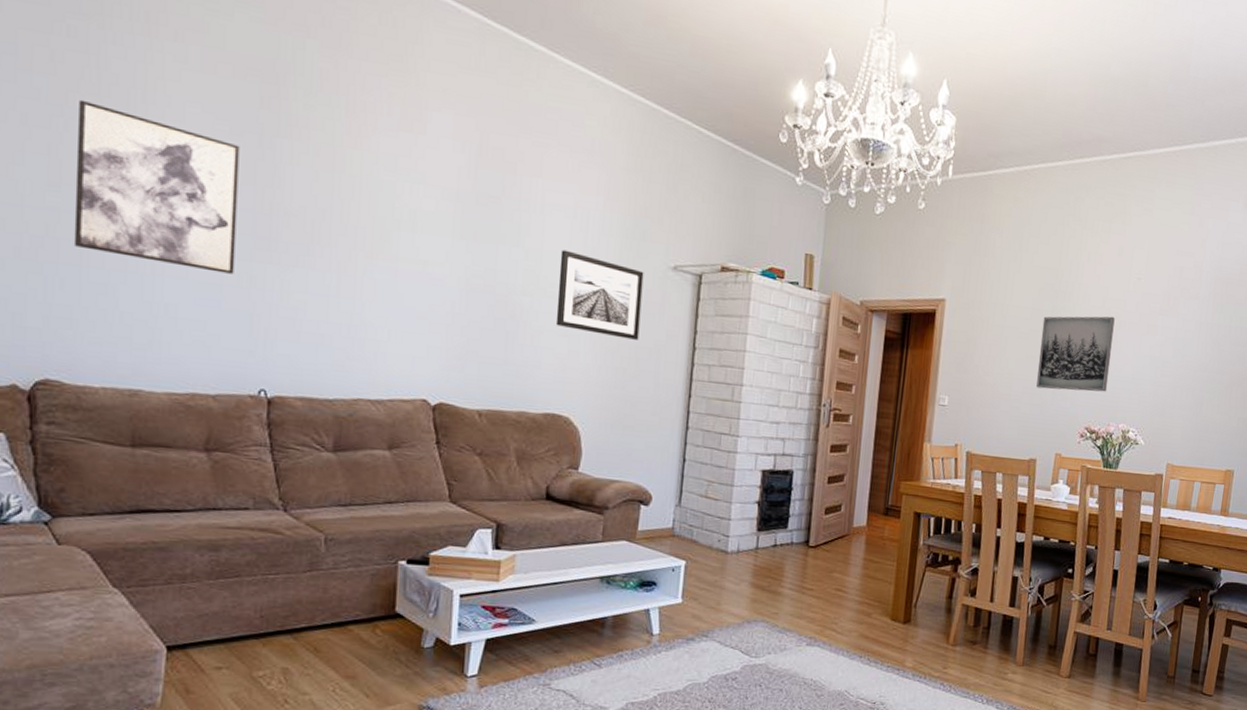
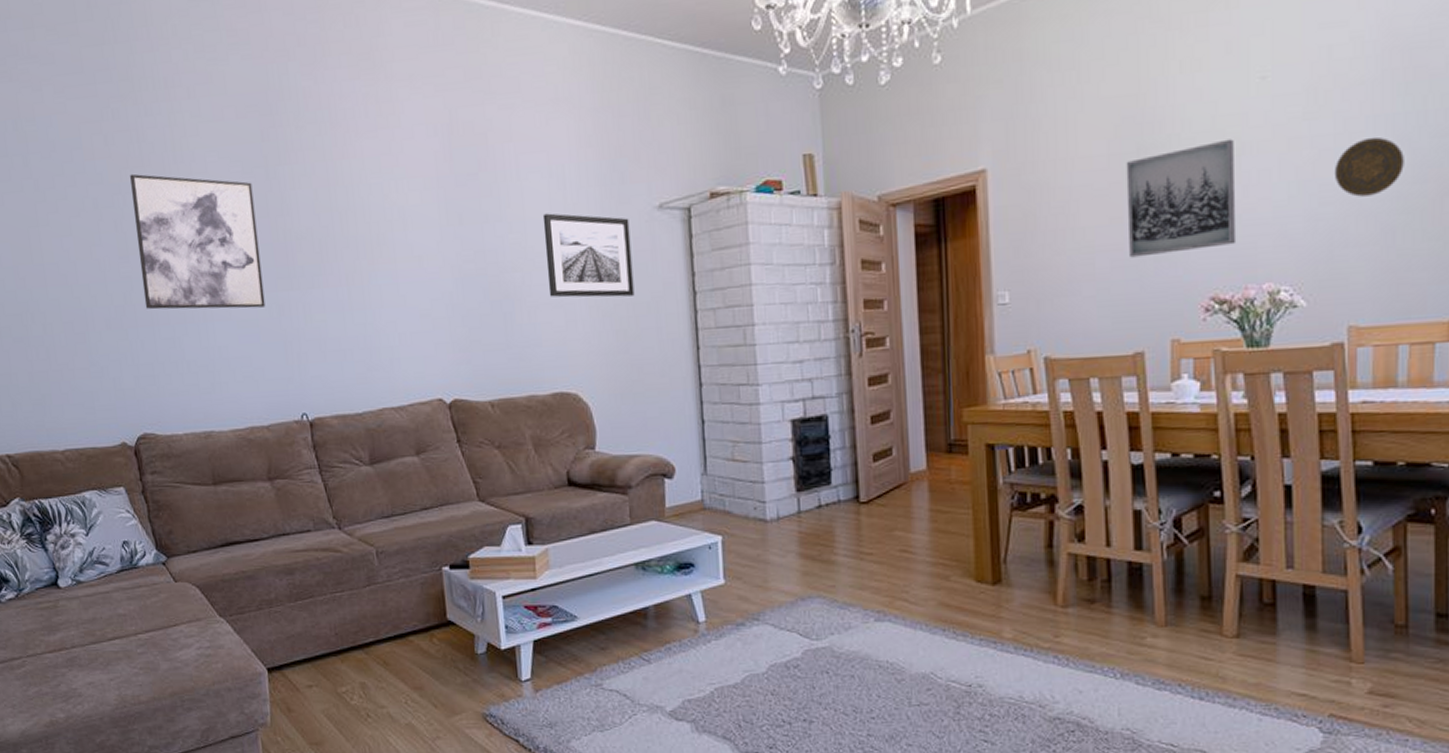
decorative plate: none [1172,336,1215,377] -> present [1334,136,1404,197]

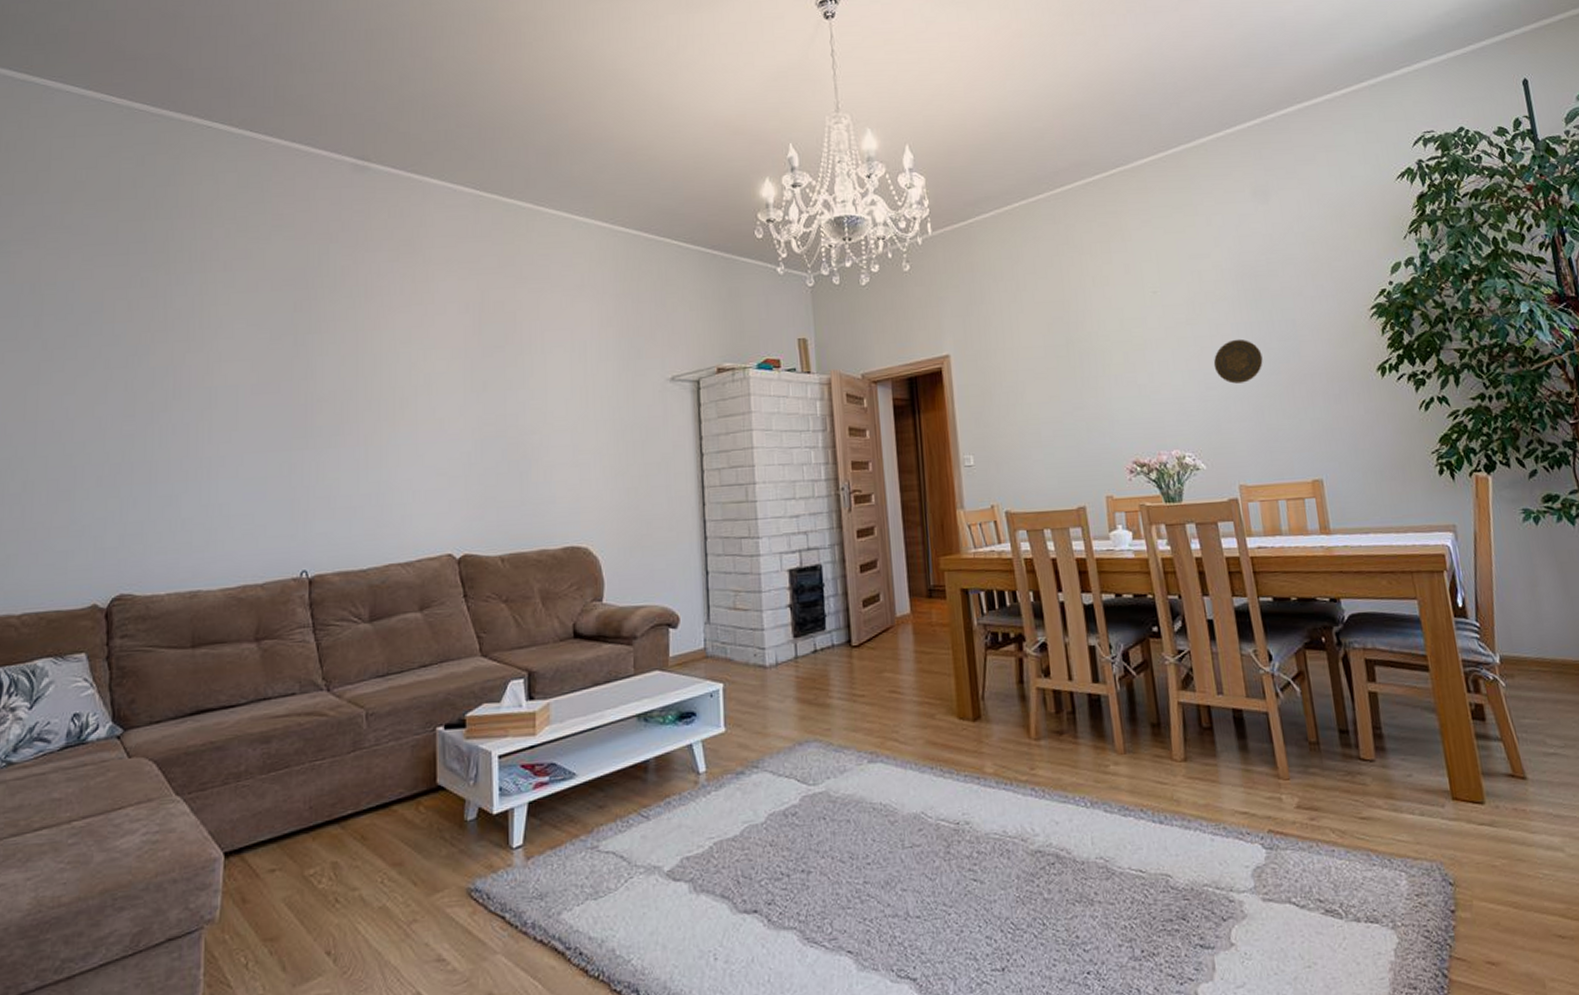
wall art: present [130,173,266,310] -> none [144,337,278,467]
wall art: present [542,213,635,298] -> none [563,382,646,458]
wall art: present [1126,139,1237,258] -> none [1058,337,1148,429]

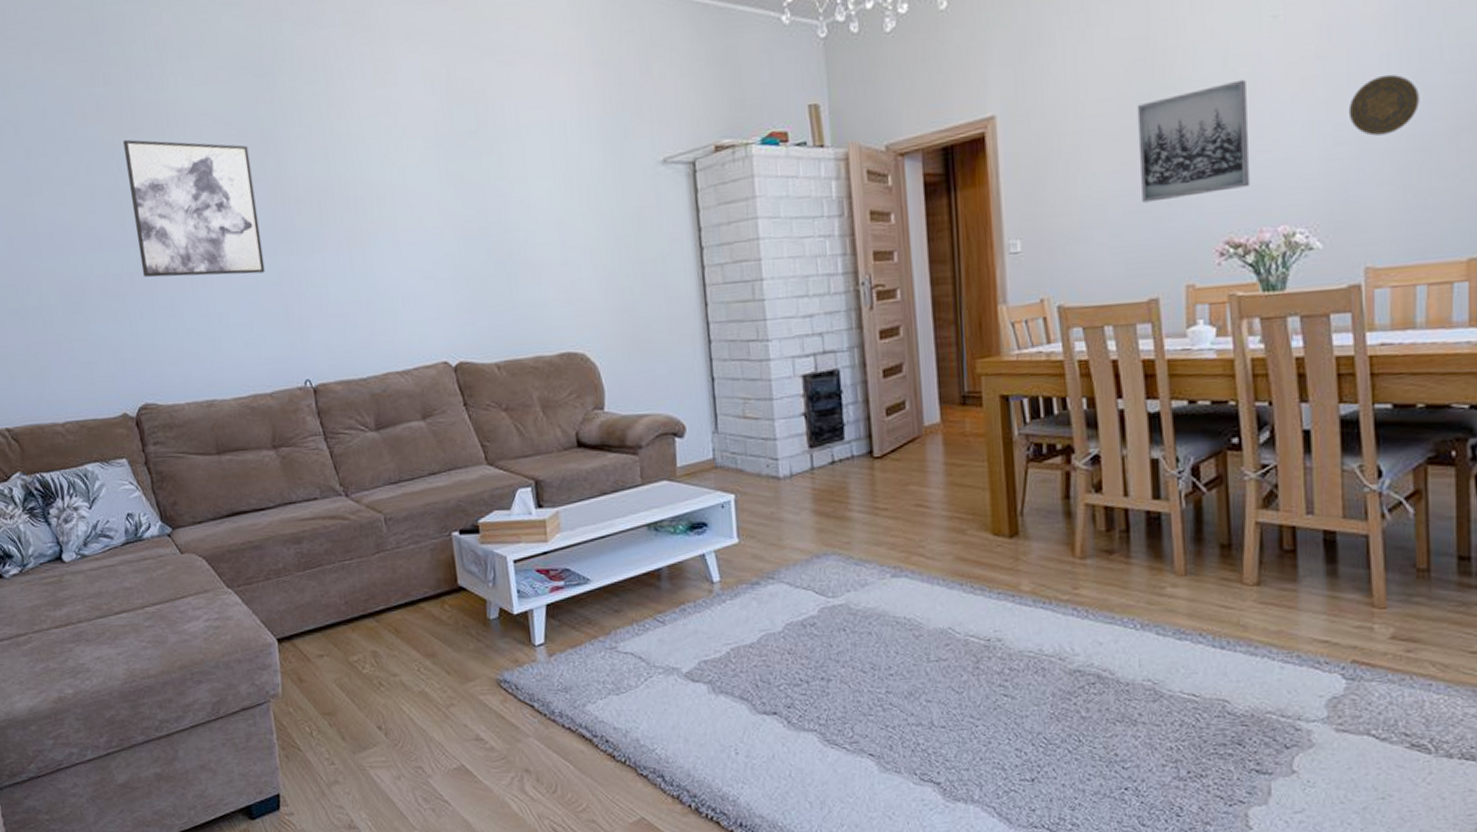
wall art: none [144,337,278,467] -> present [123,139,265,278]
wall art: none [1058,337,1148,429] -> present [1137,79,1251,203]

